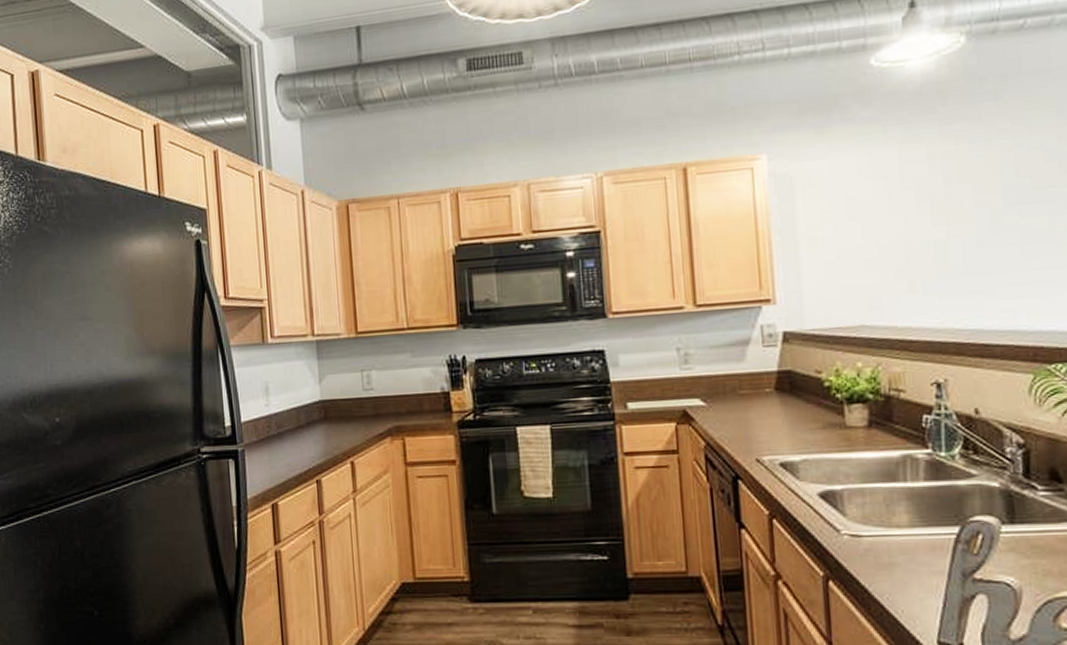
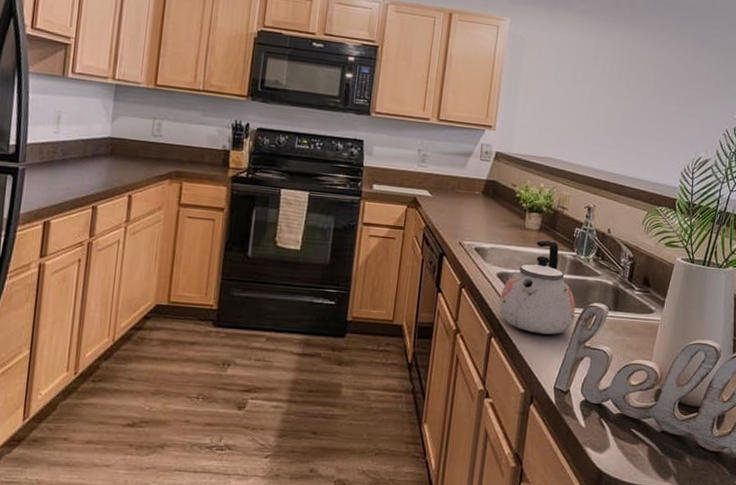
kettle: none [829,437,950,569] -> present [499,240,576,335]

